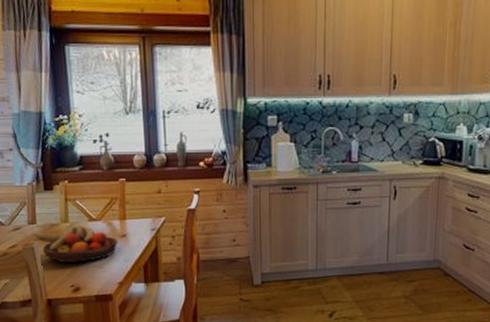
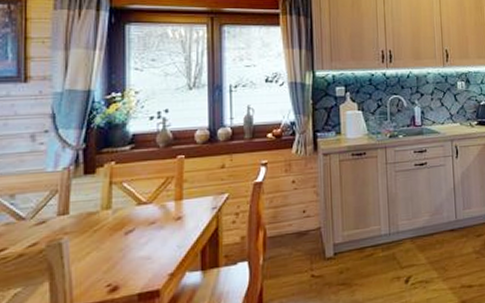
fruit bowl: present [34,225,118,263] -> none [65,210,171,258]

